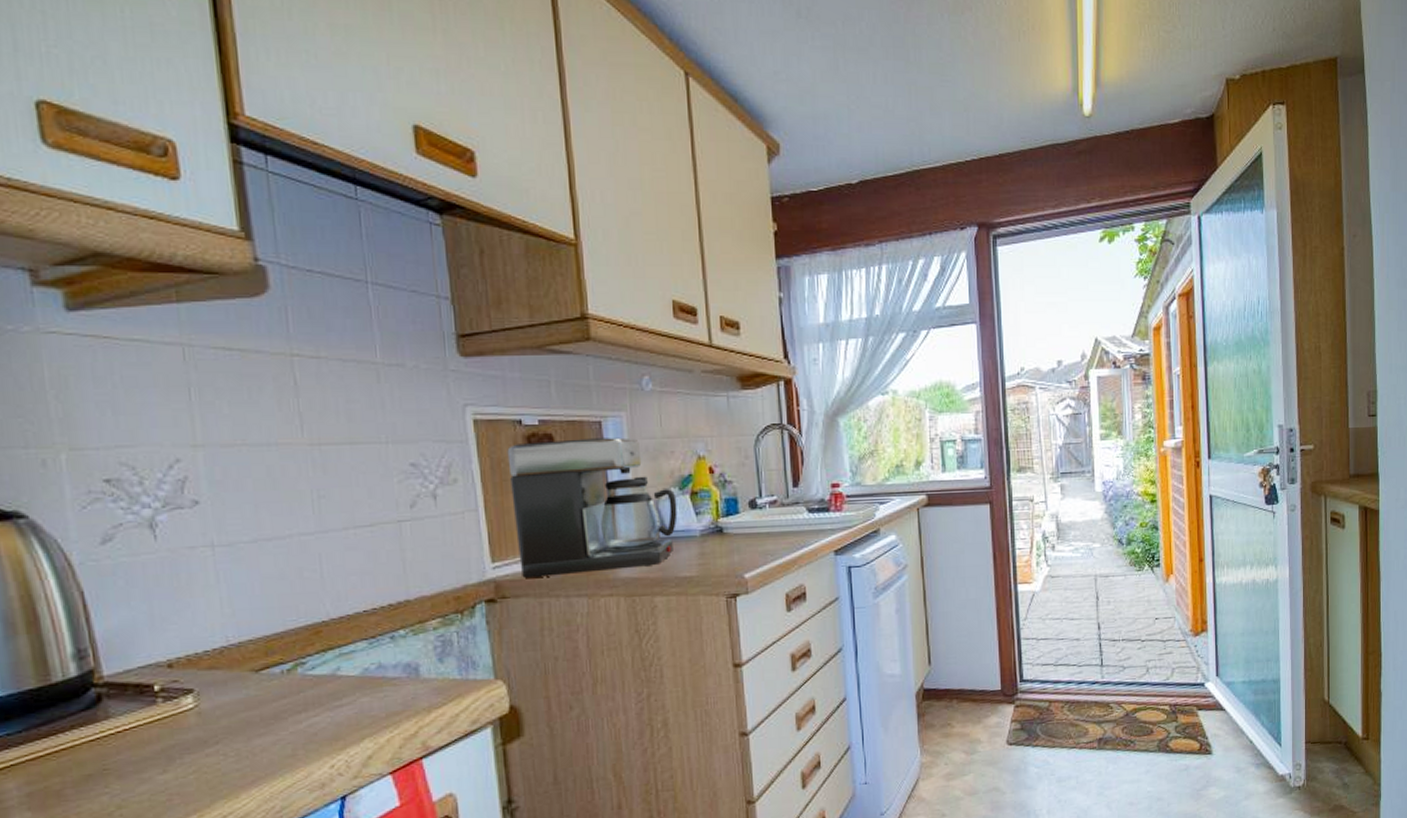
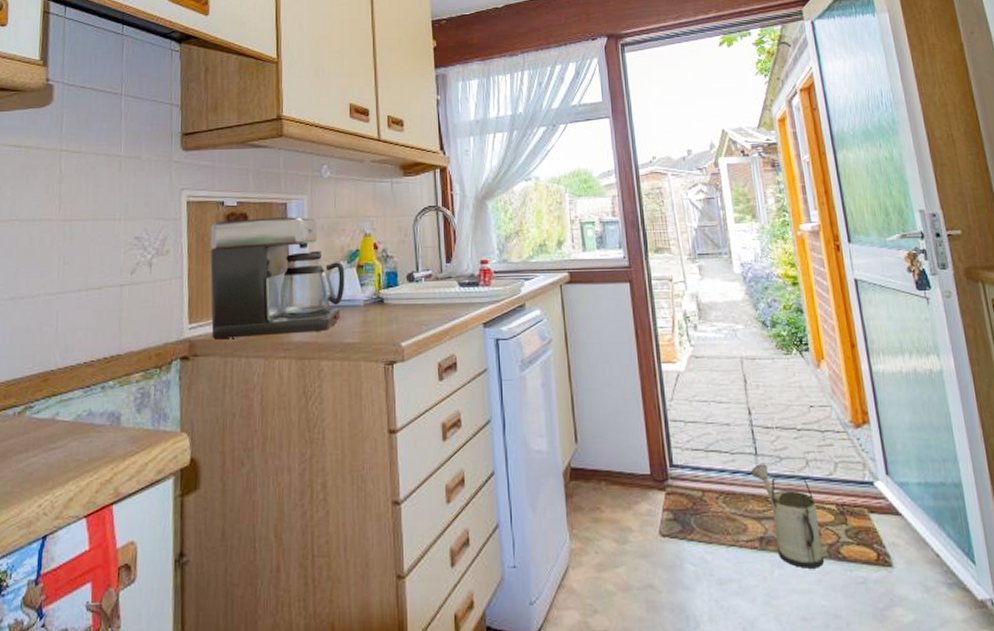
watering can: none [1095,674,1153,762] -> present [750,464,824,569]

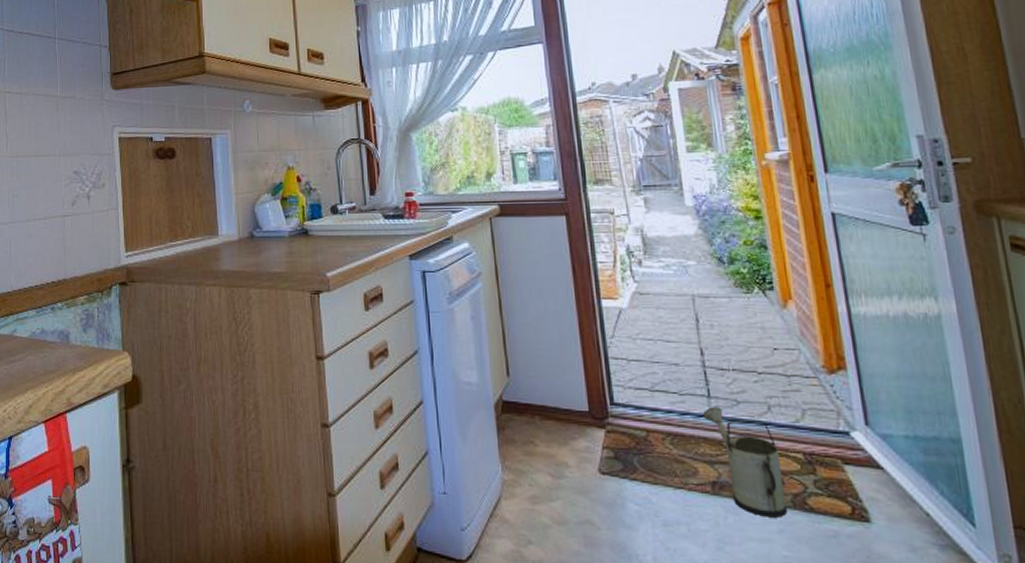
coffee maker: present [210,217,345,340] -> none [141,151,270,267]

